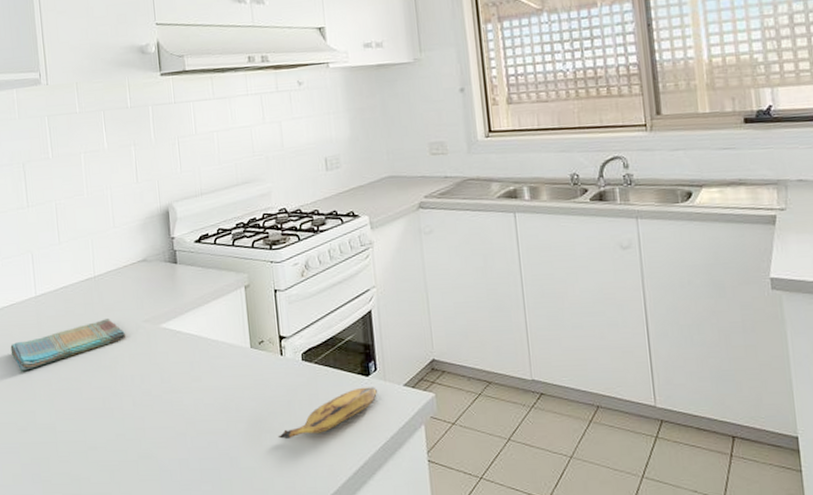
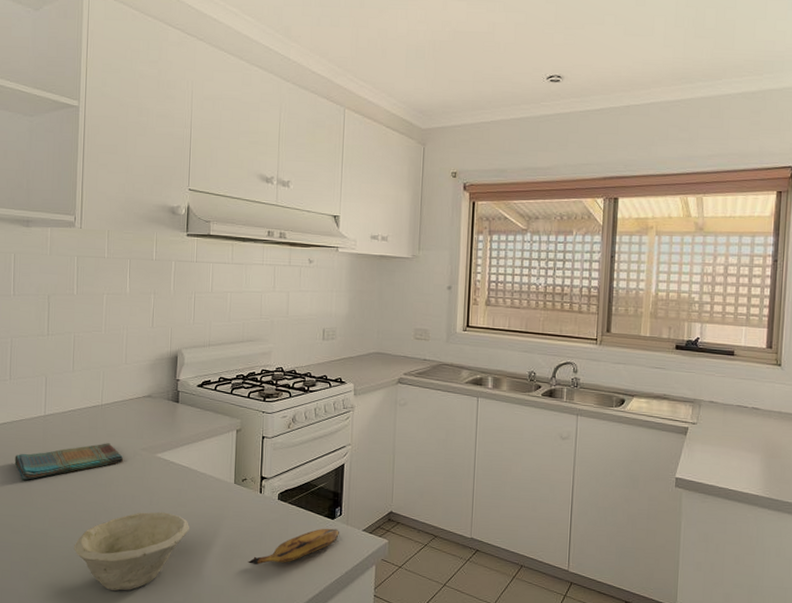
bowl: none [85,390,208,485] -> present [74,512,189,591]

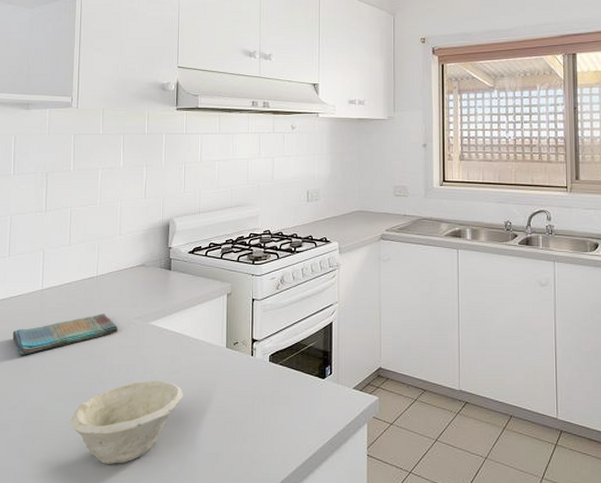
banana: present [247,528,339,565] -> none [241,388,330,429]

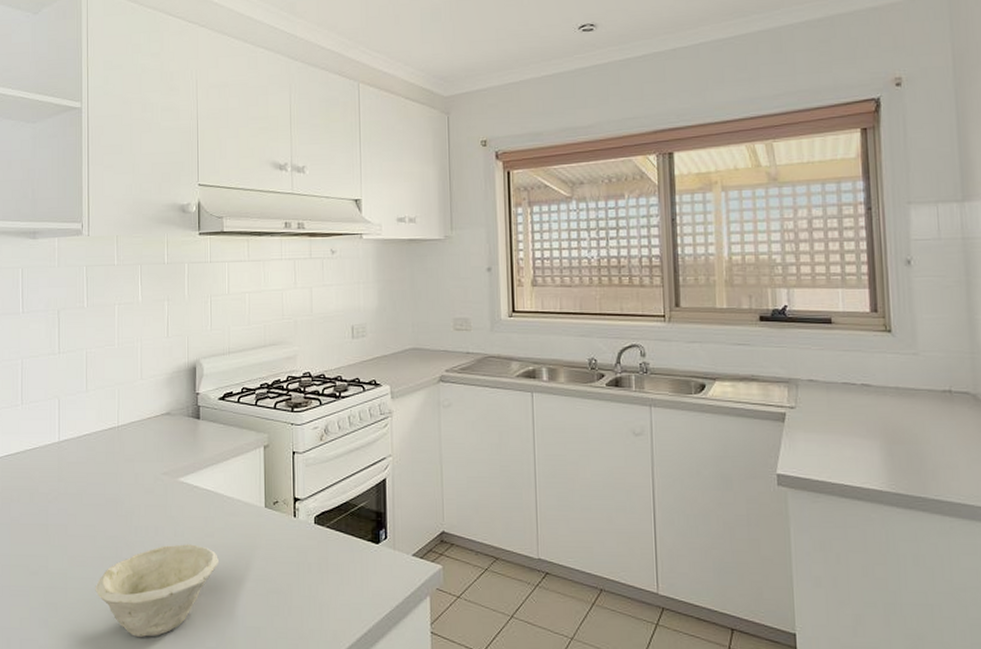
dish towel: present [12,314,119,356] -> none [29,469,144,516]

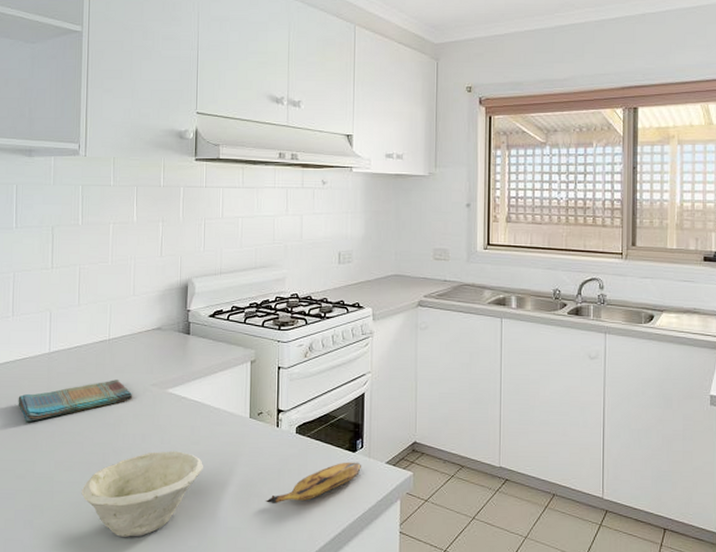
dish towel: none [29,469,144,516] -> present [18,380,133,423]
banana: none [284,554,386,601] -> present [265,462,361,503]

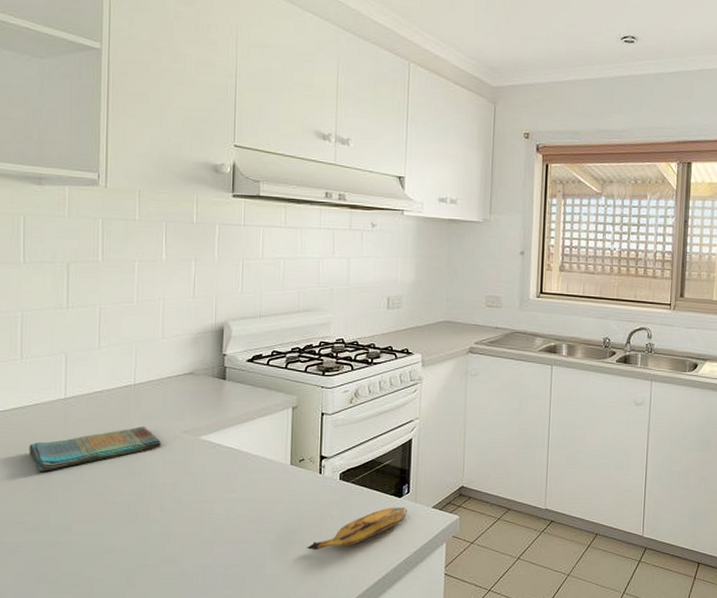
bowl: present [81,451,203,537] -> none [103,499,240,588]

